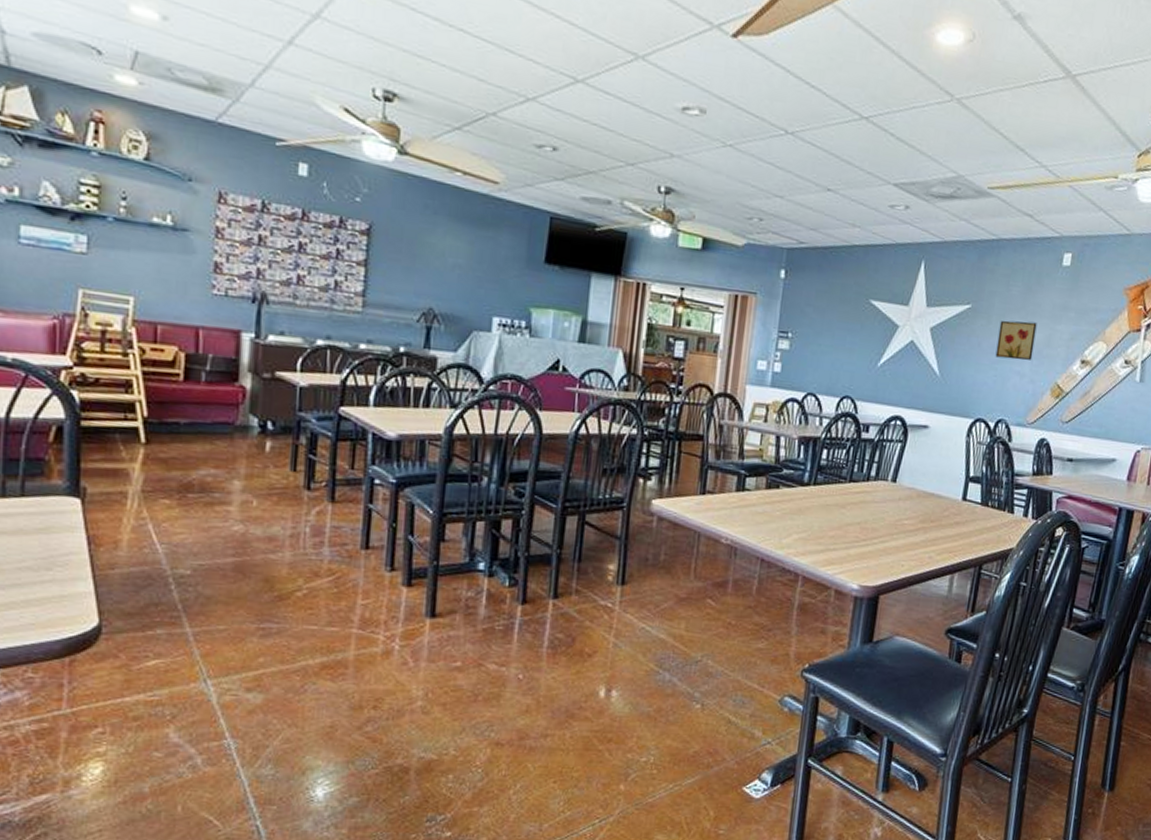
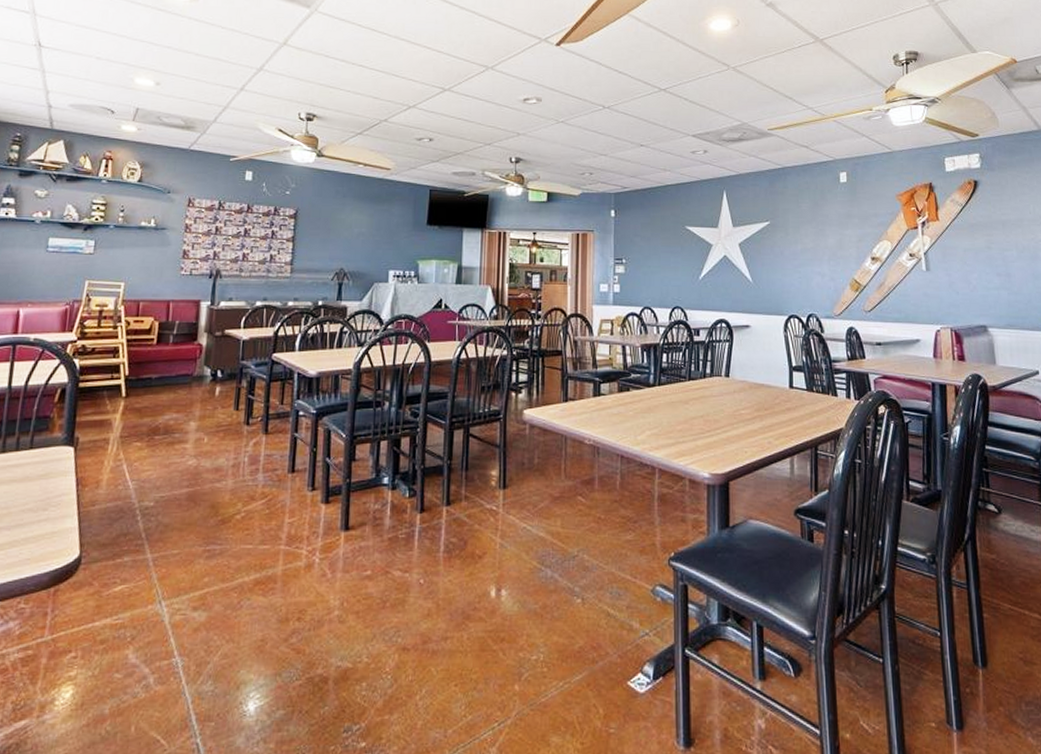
wall art: present [995,320,1037,361] -> none [796,230,829,263]

